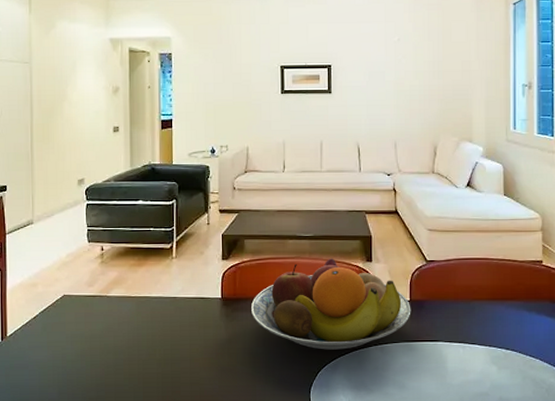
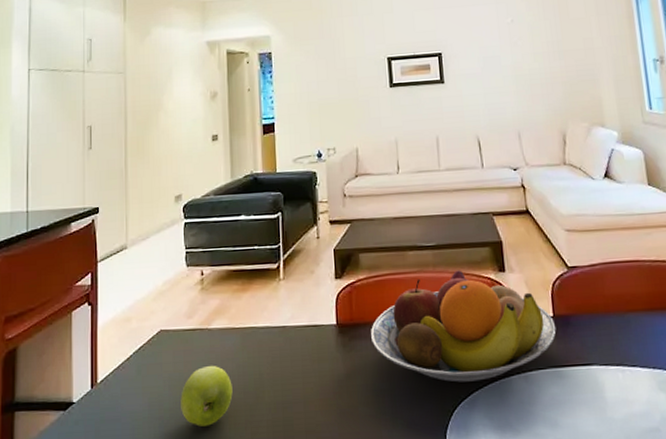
apple: none [82,326,128,376] -> present [181,365,233,427]

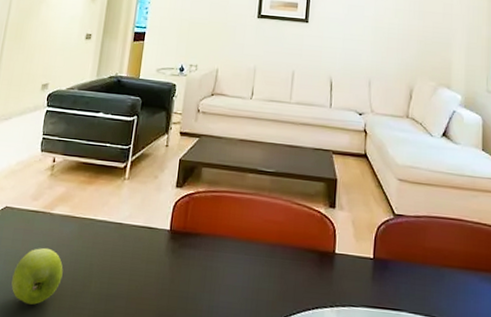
fruit bowl: present [371,270,556,383] -> none [199,199,374,308]

